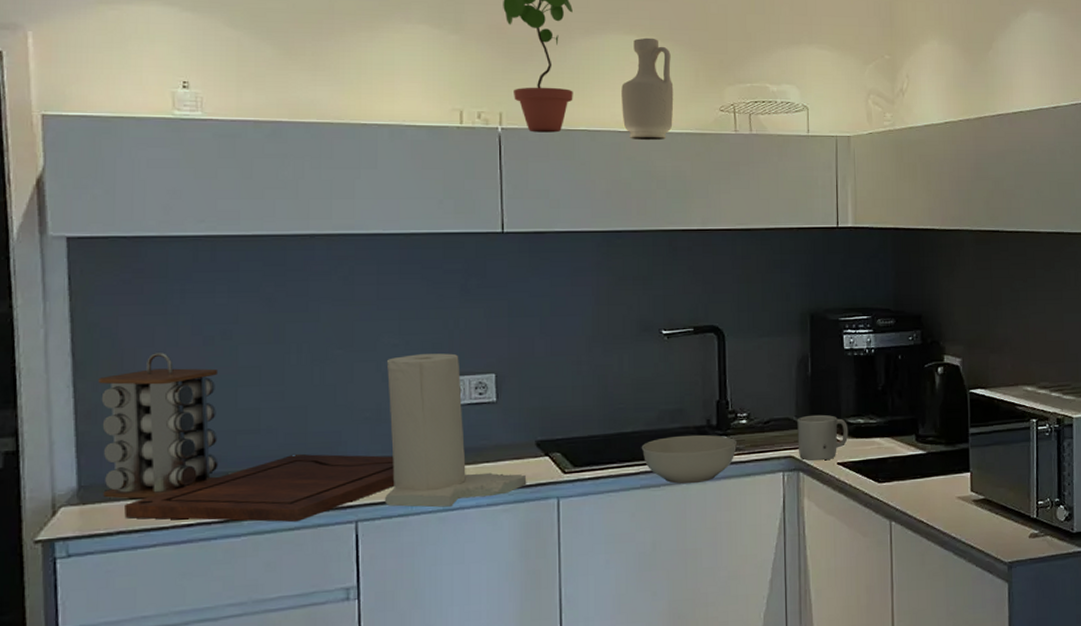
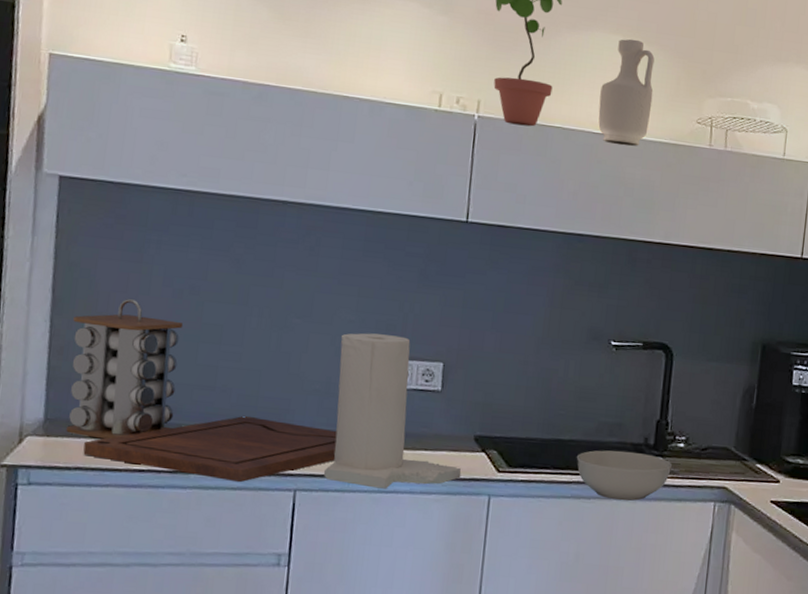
mug: present [797,414,849,462] -> none [732,448,787,497]

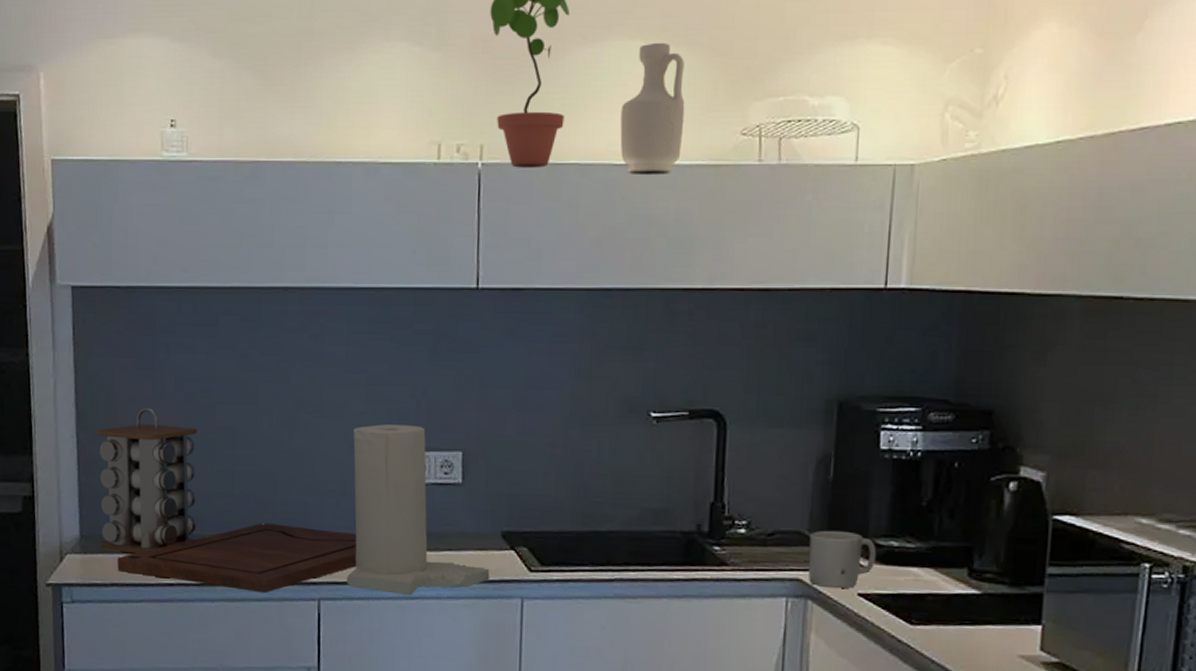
bowl: present [576,450,673,501] -> none [617,540,733,600]
mug: none [732,448,787,497] -> present [808,530,877,589]

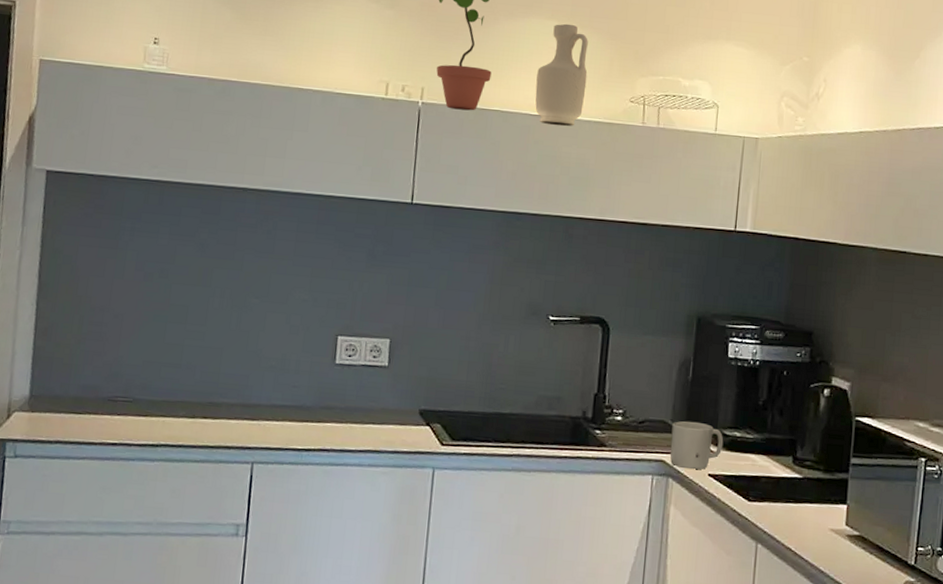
spice rack: present [97,406,198,555] -> none [48,282,153,416]
cutting board: present [117,523,357,594] -> none [63,392,292,456]
paper towel: present [346,424,490,595] -> none [278,311,407,462]

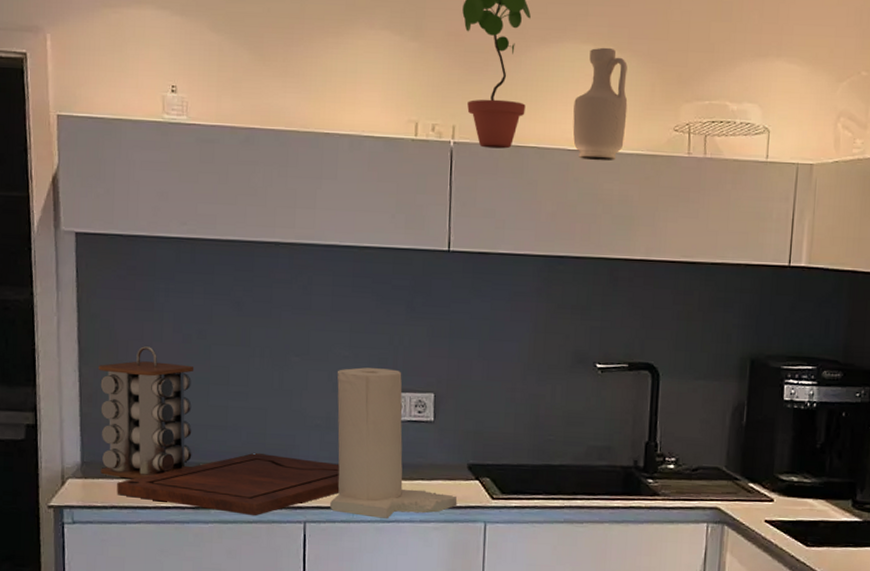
spice rack: none [48,282,153,416] -> present [98,345,194,480]
cutting board: none [63,392,292,456] -> present [117,453,340,517]
paper towel: none [278,311,407,462] -> present [329,367,458,519]
mug: present [669,421,724,470] -> none [724,467,780,517]

